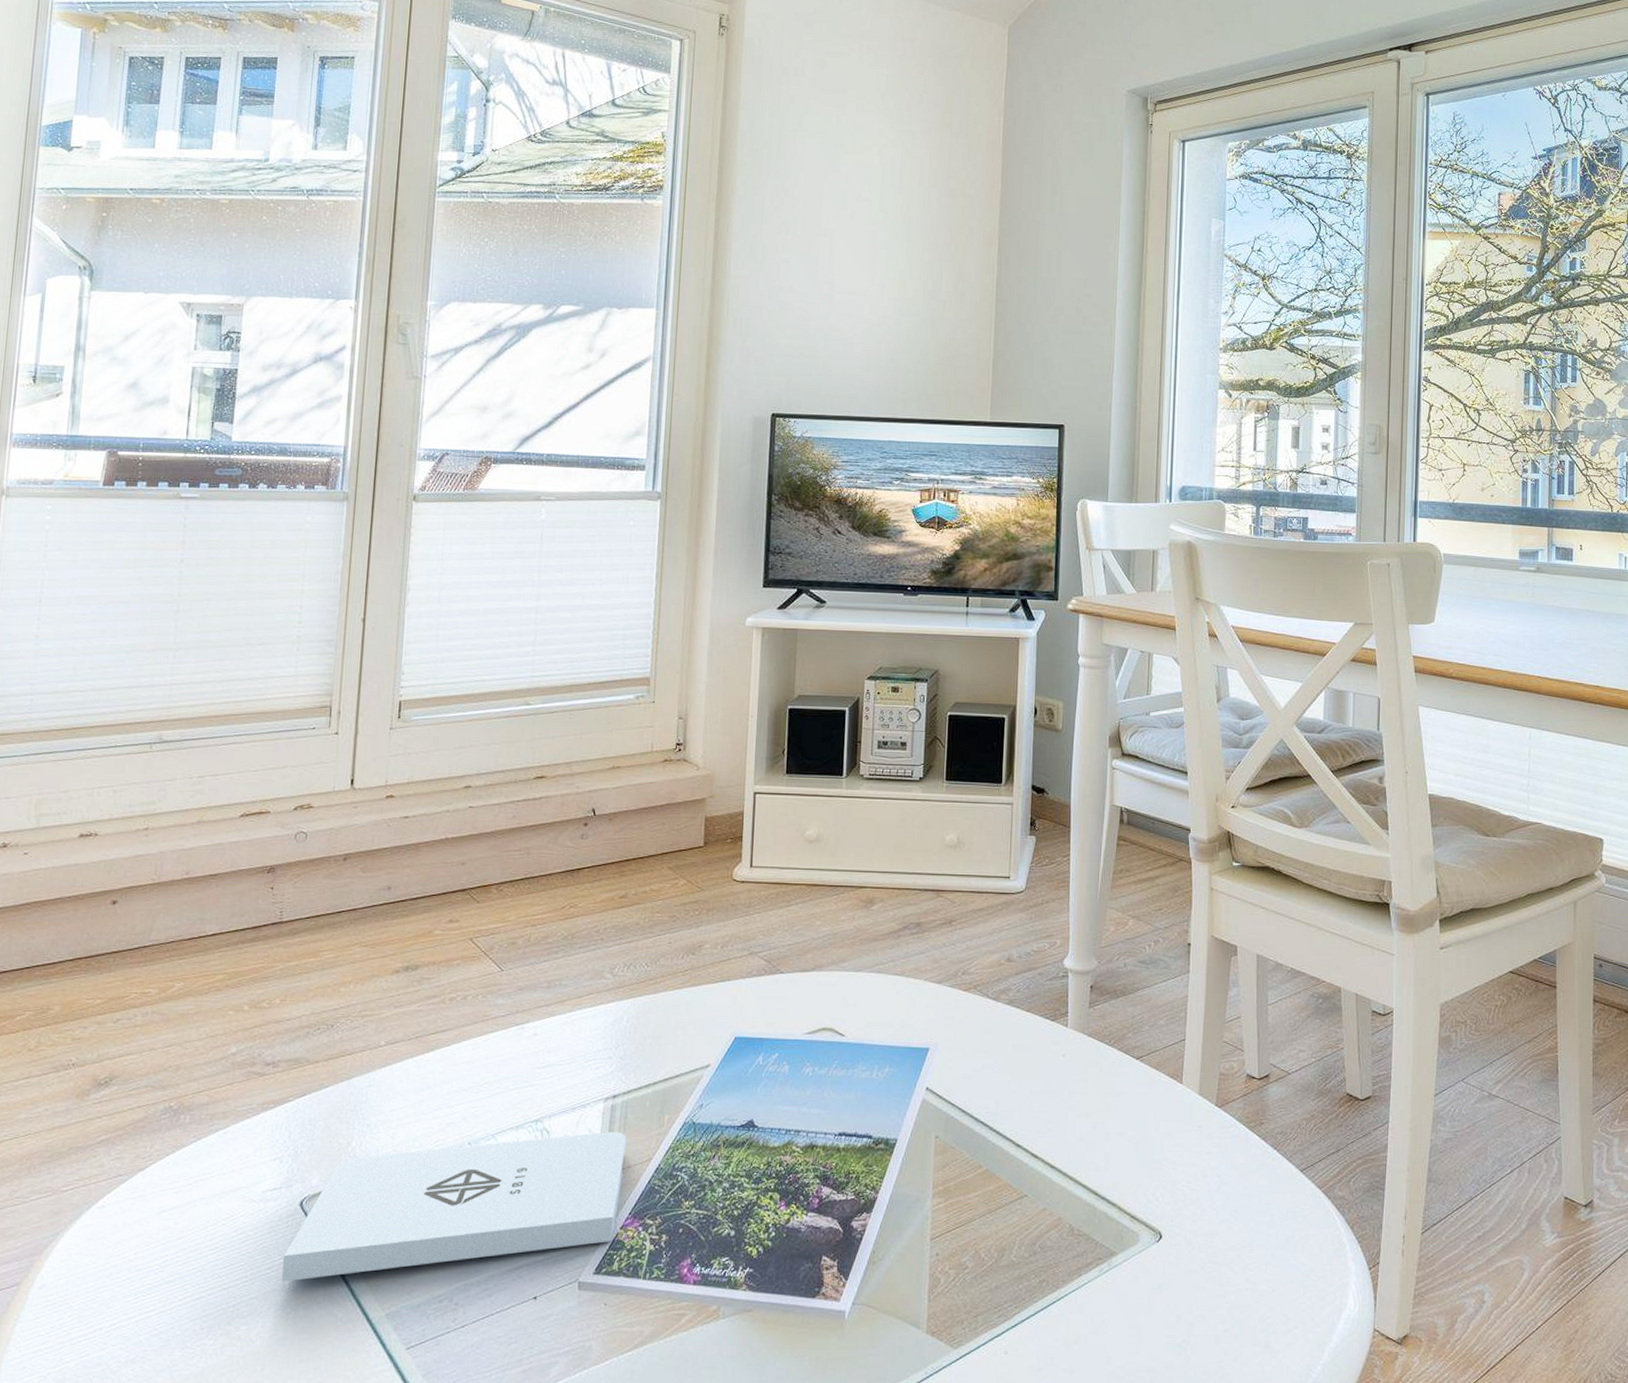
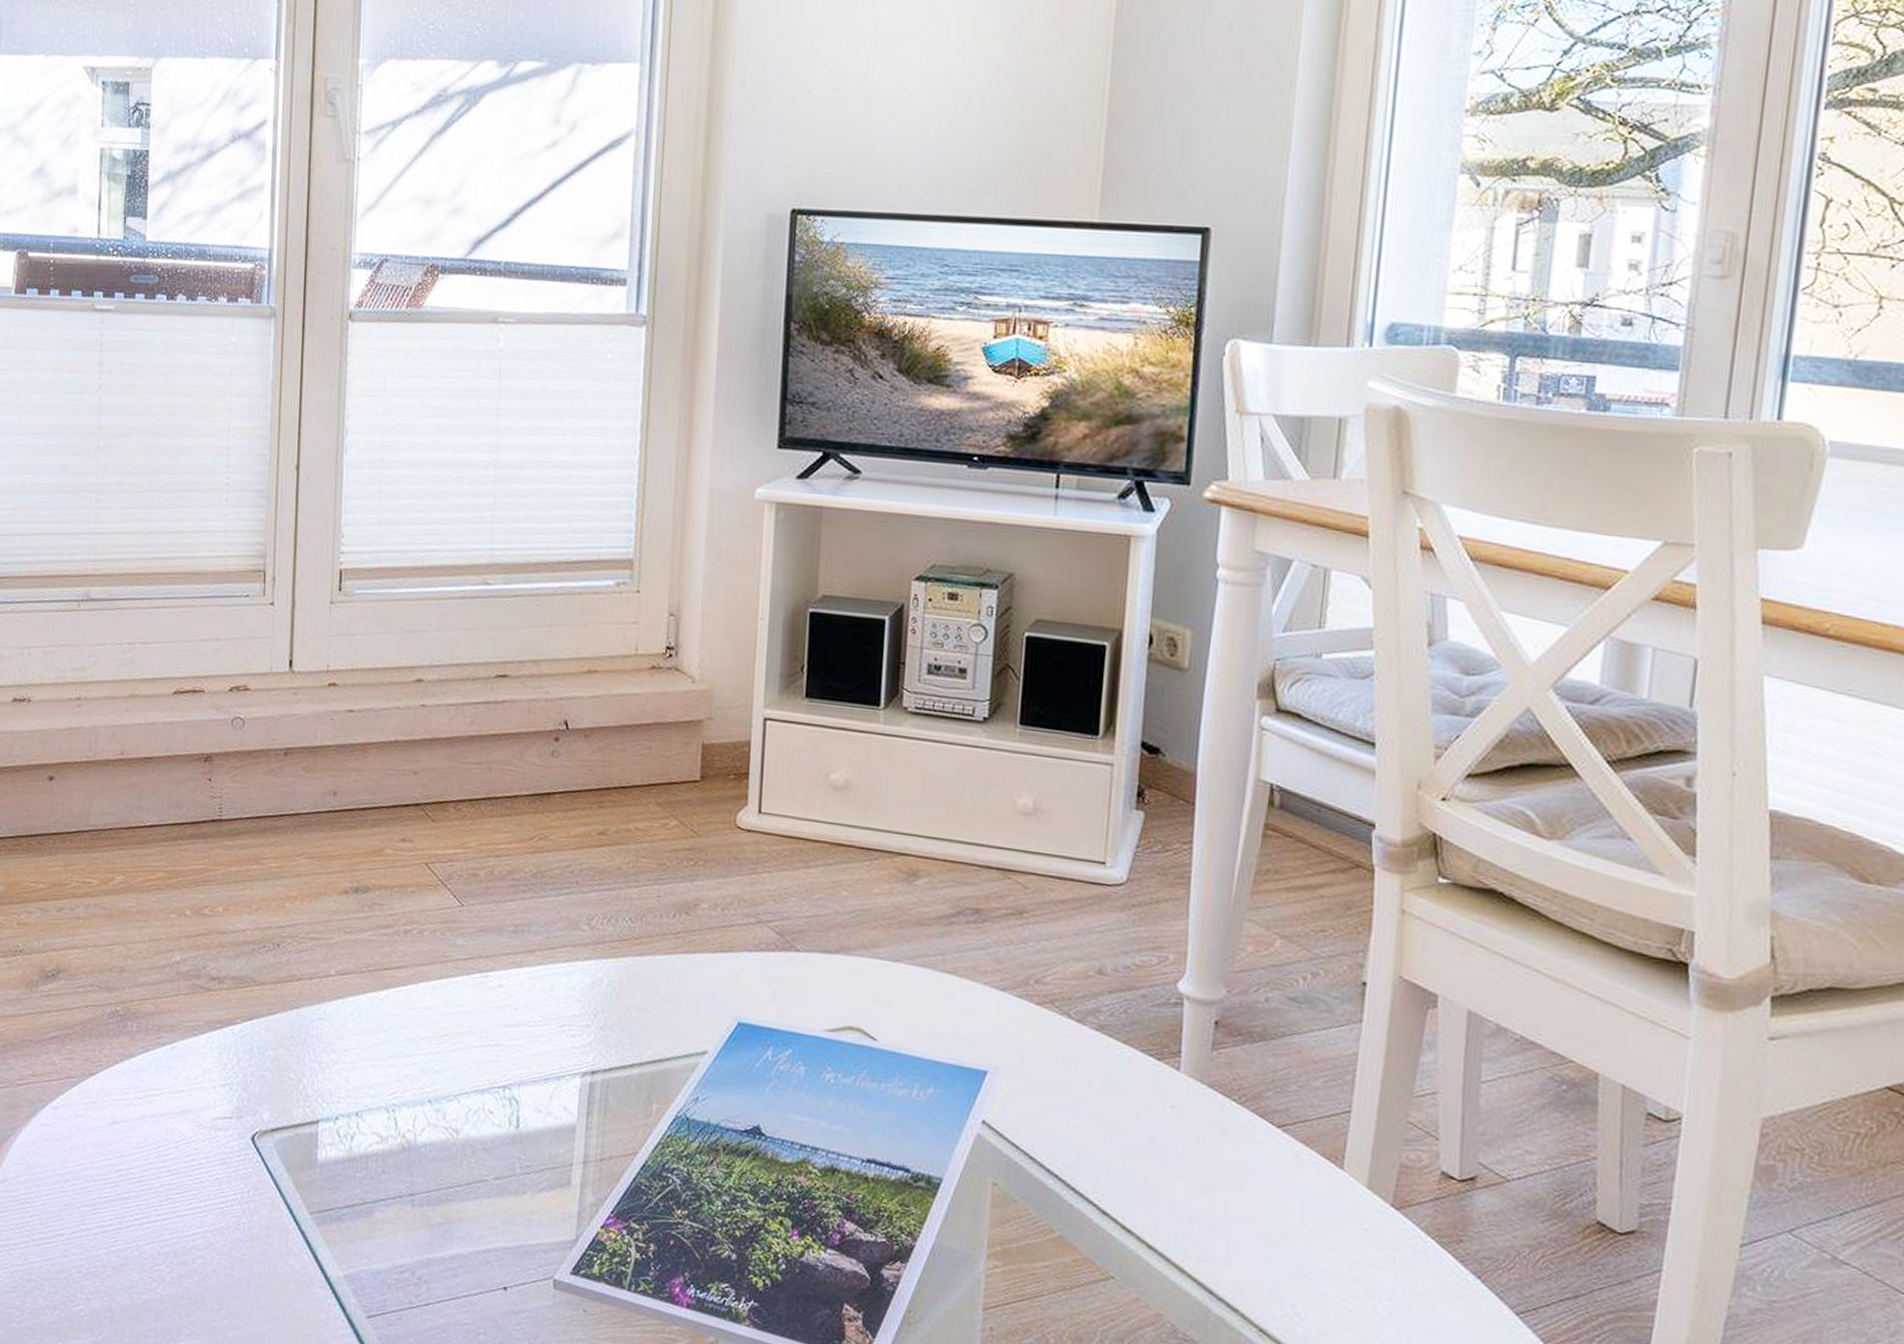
notepad: present [282,1132,627,1282] -> none [236,1096,608,1241]

